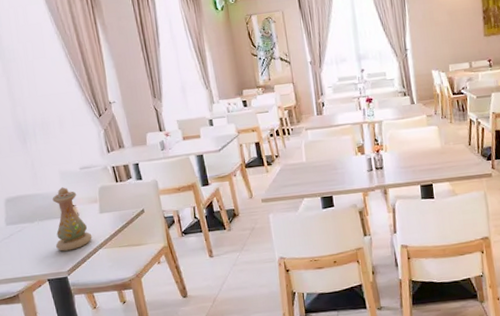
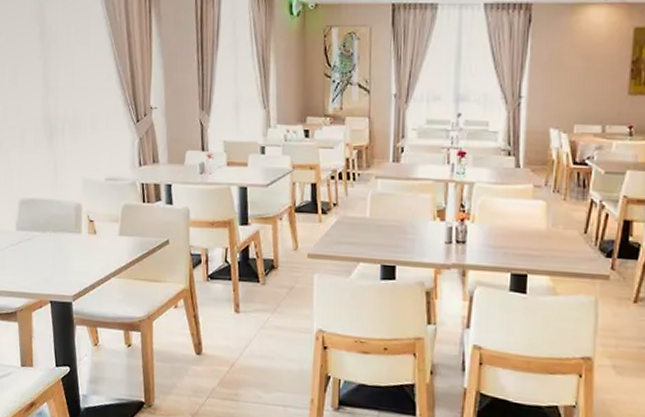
vase: present [52,187,92,251] -> none [65,197,106,273]

